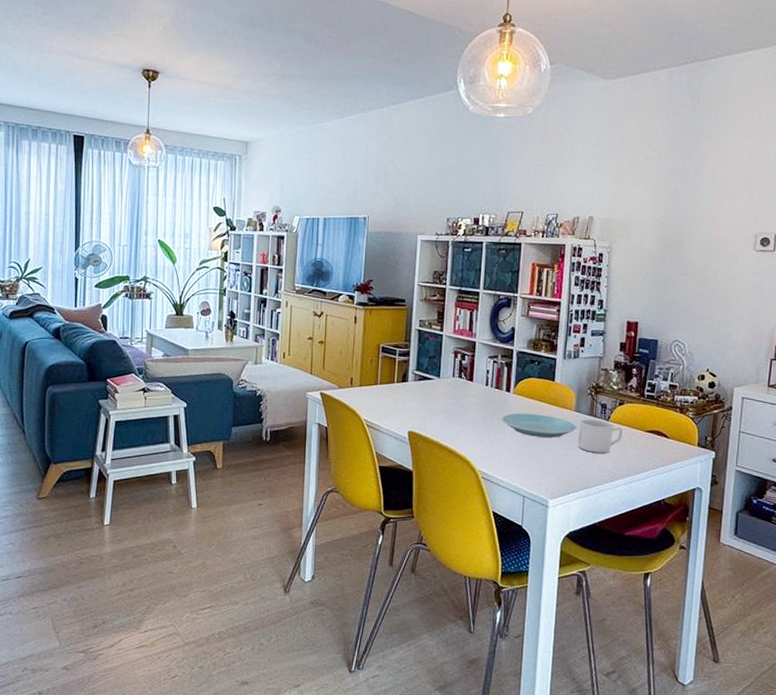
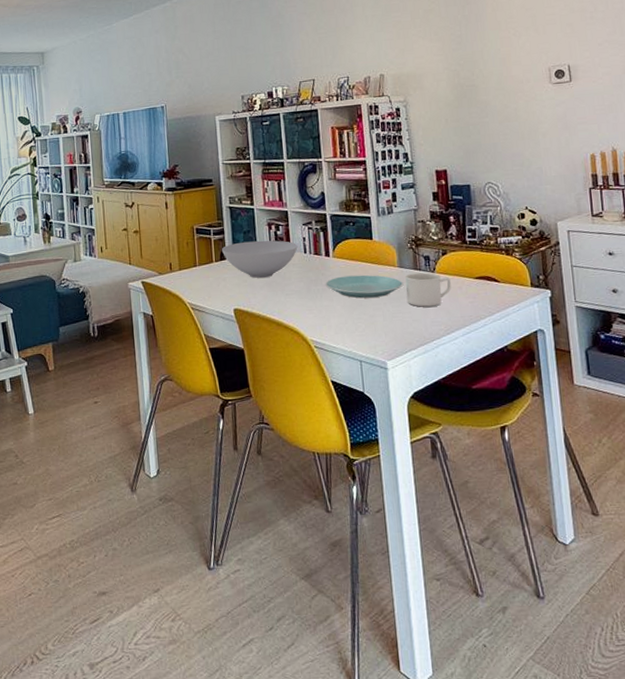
bowl: none [404,366,481,405] -> present [221,240,298,278]

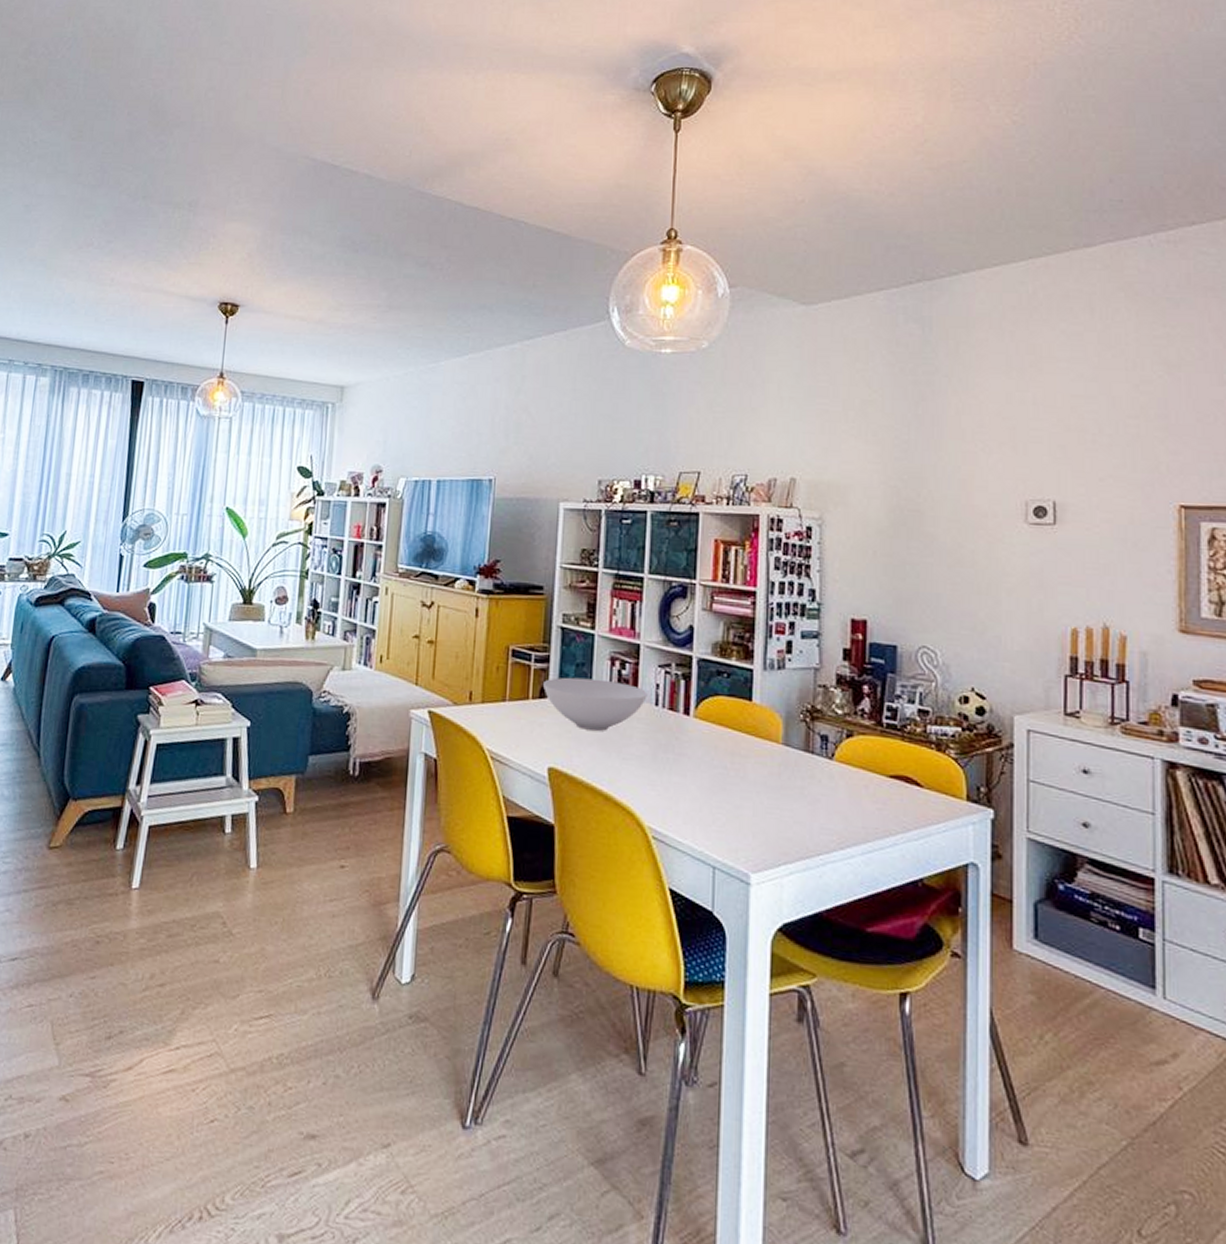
plate: present [325,274,404,299] -> none [678,745,788,783]
mug: present [405,272,451,307] -> none [789,756,854,807]

